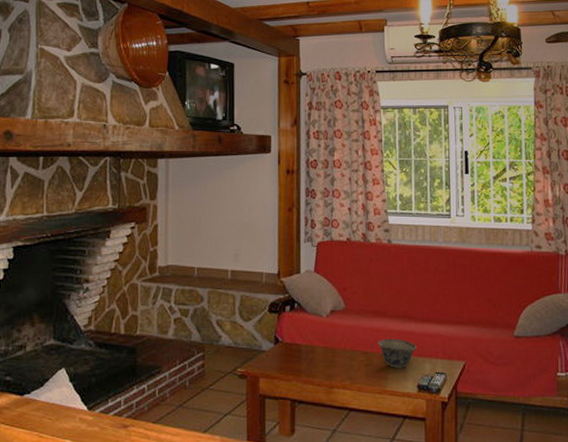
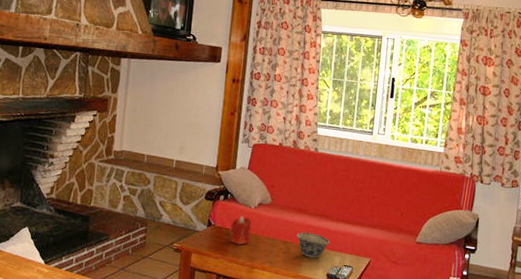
candle: none [302,327,325,363] -> present [230,216,251,245]

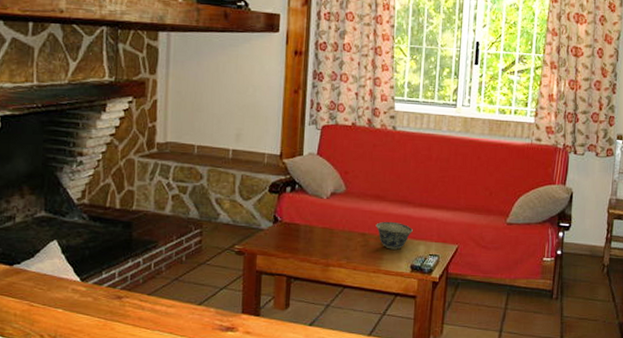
candle: present [230,216,251,245] -> none [300,208,324,242]

